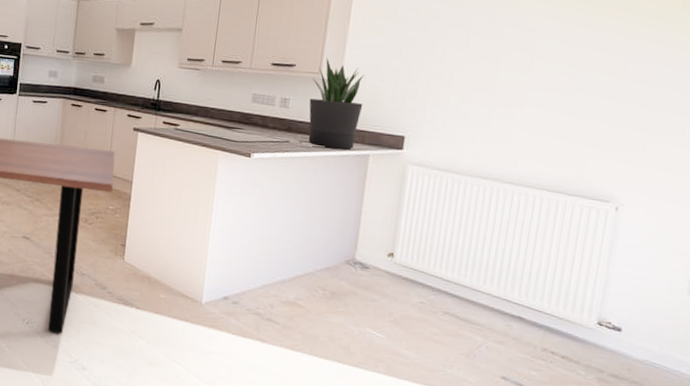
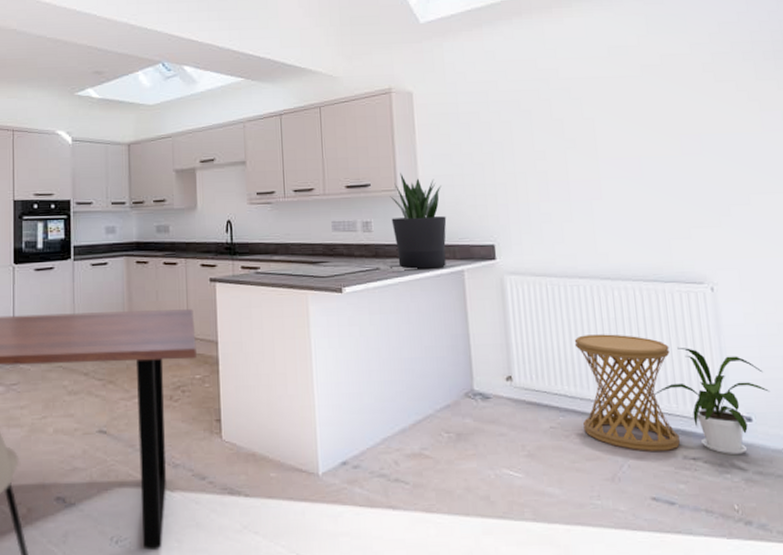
side table: none [452,229,556,342] -> present [574,334,680,451]
house plant: none [529,254,649,358] -> present [654,347,771,455]

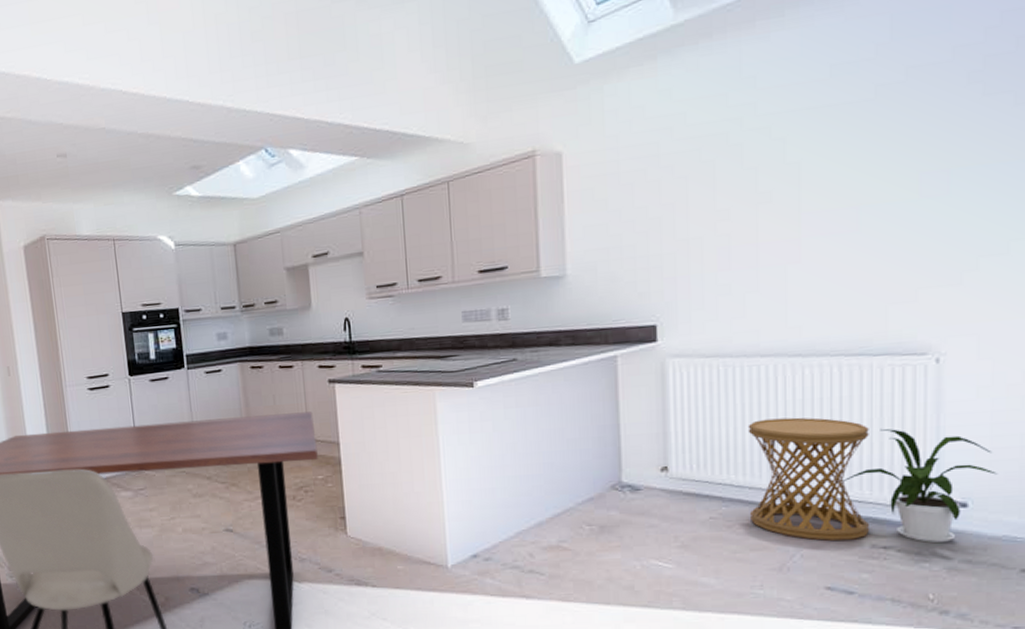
planter: present [390,172,447,270] -> none [530,250,599,359]

